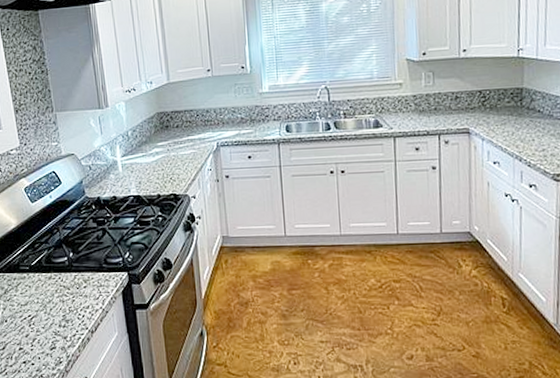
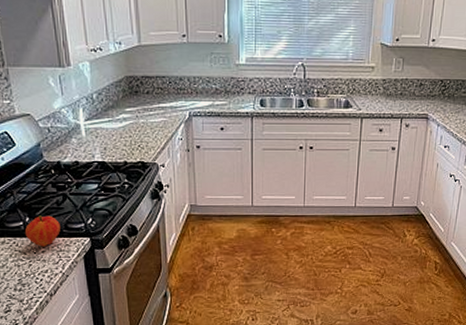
fruit: none [68,250,100,282] -> present [24,215,60,247]

